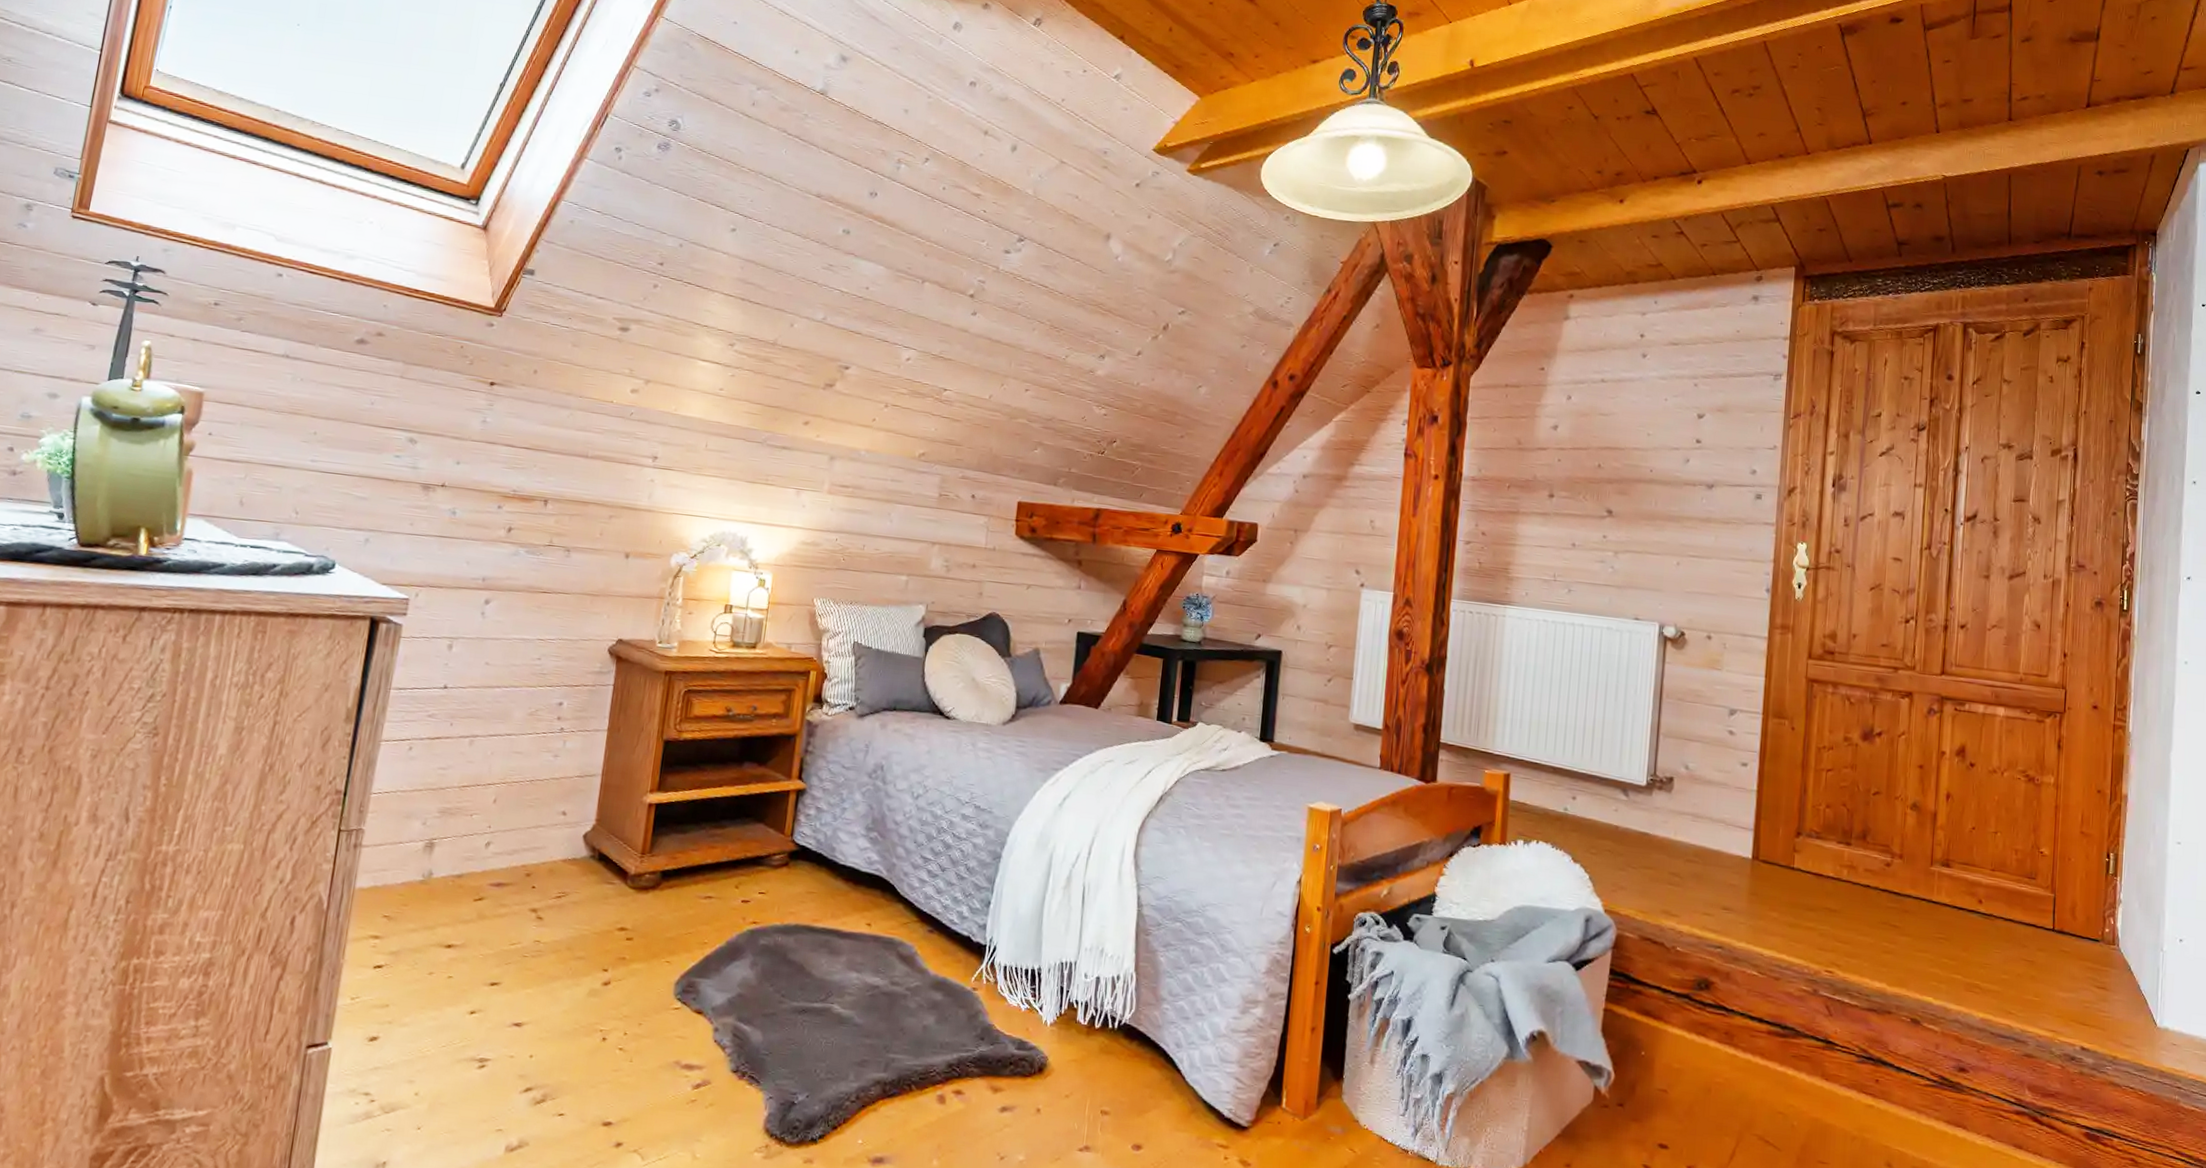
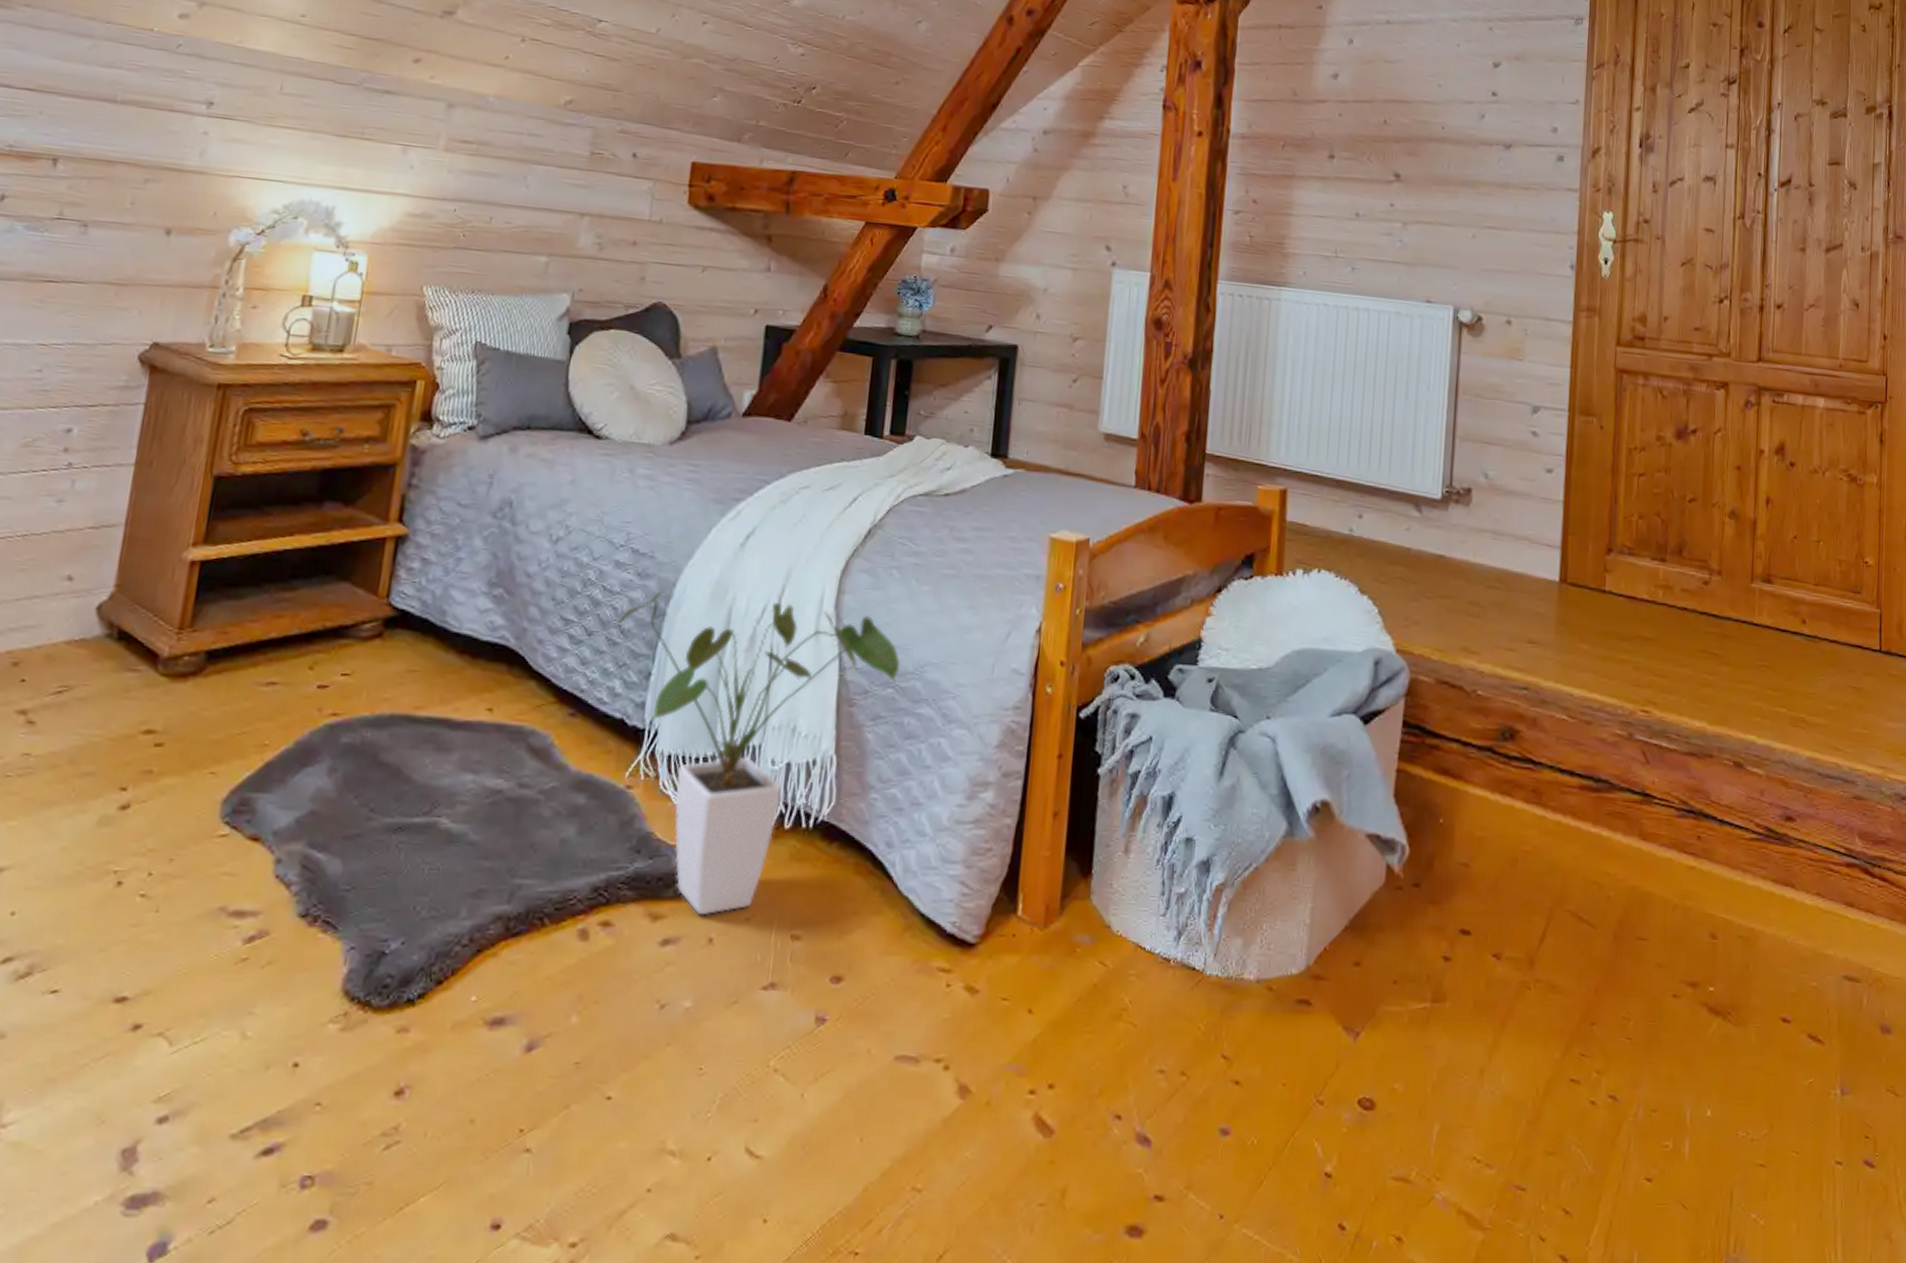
house plant: none [962,837,1186,1090] -> present [615,589,900,914]

